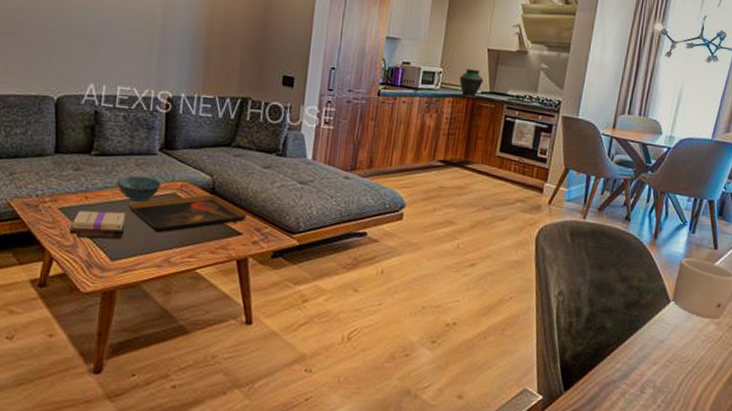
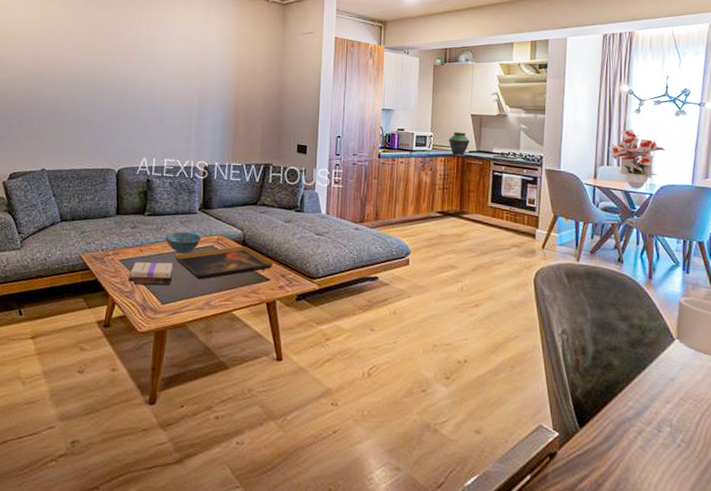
bouquet: none [631,74,692,141] -> present [608,129,666,189]

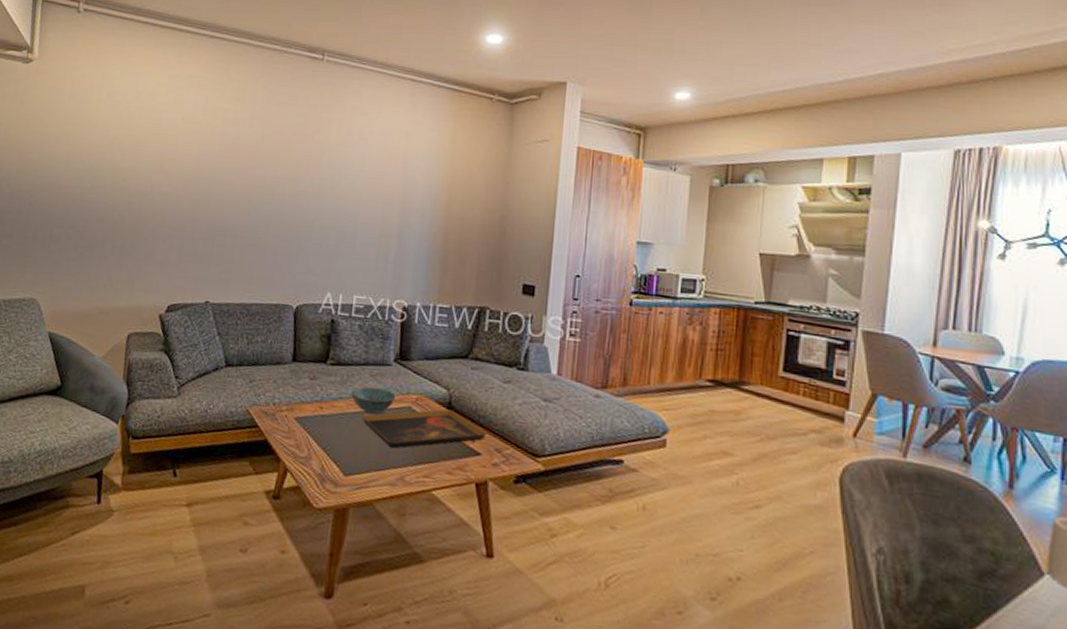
books: present [128,262,173,286] -> none [303,421,360,453]
vase: present [448,132,470,156] -> none [726,275,757,308]
bouquet: present [608,129,666,189] -> none [955,280,1043,364]

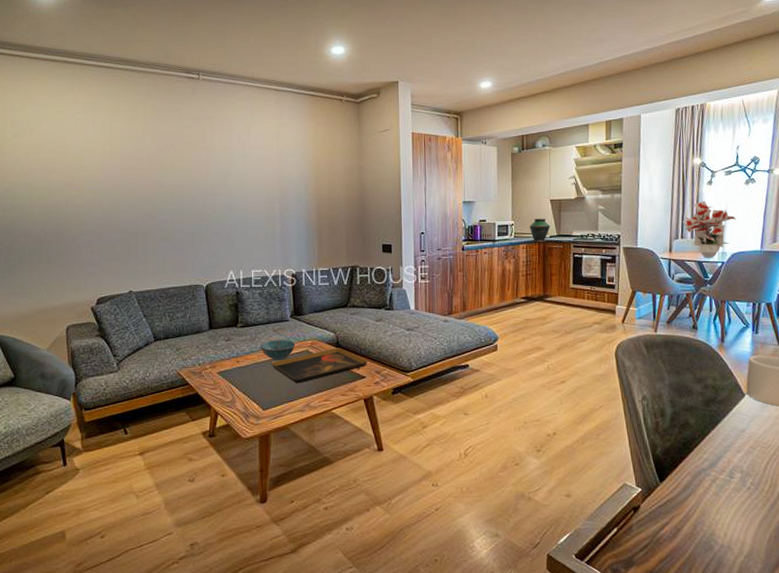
vase: none [726,275,757,308] -> present [529,218,550,242]
bouquet: none [955,280,1043,364] -> present [682,201,737,258]

